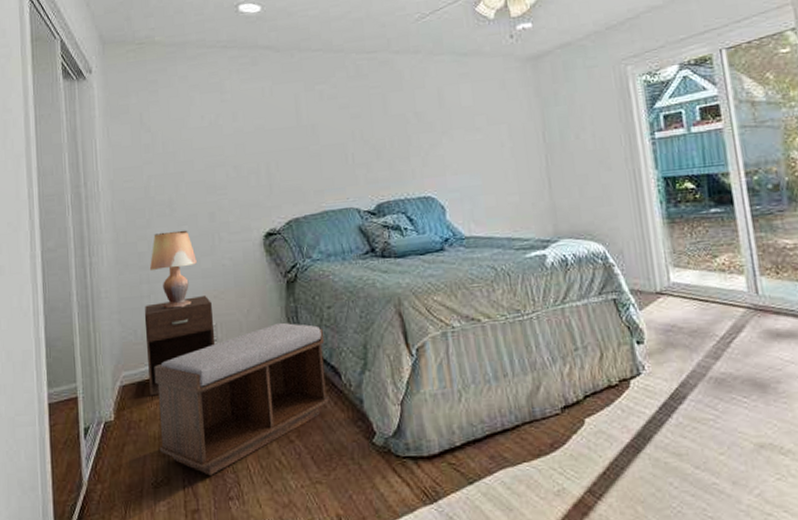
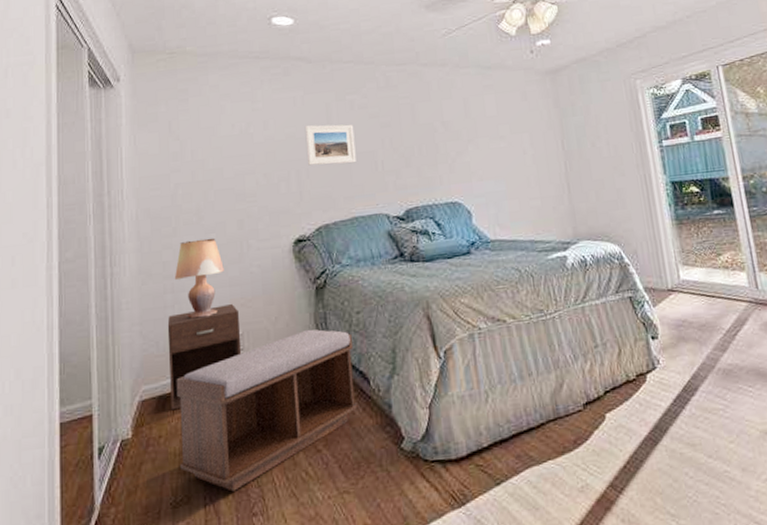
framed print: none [273,115,326,158] -> present [304,124,356,166]

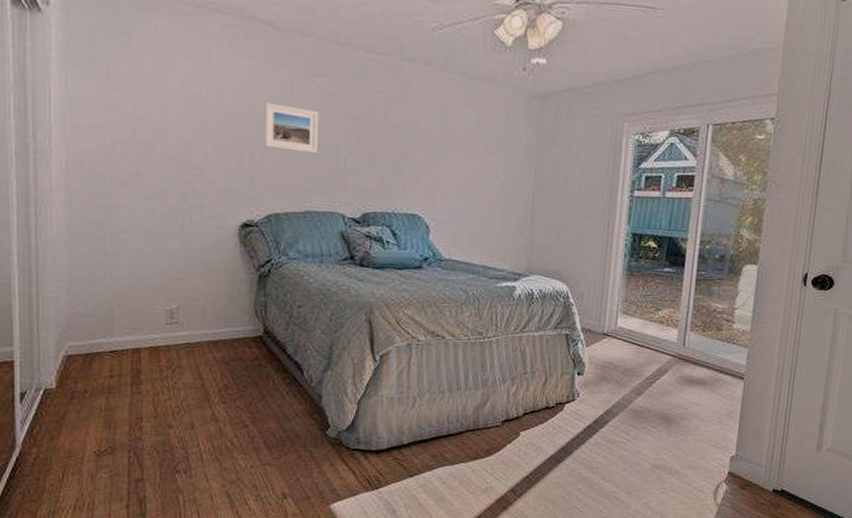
nightstand: present [167,304,242,411] -> none [97,276,176,369]
lamp: present [174,238,224,319] -> none [106,203,162,286]
bench: present [176,329,358,492] -> none [104,314,291,450]

